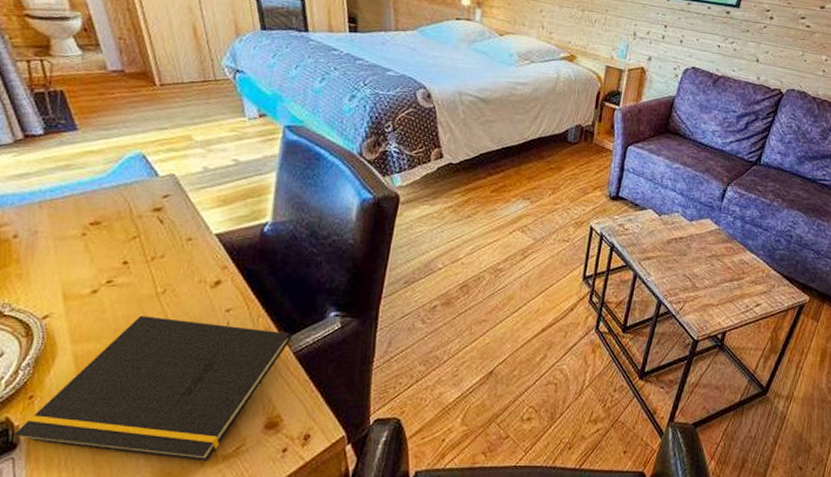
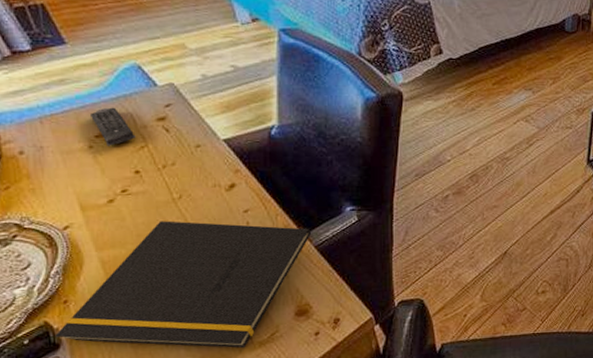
remote control: none [89,195,130,235] -> present [91,107,136,146]

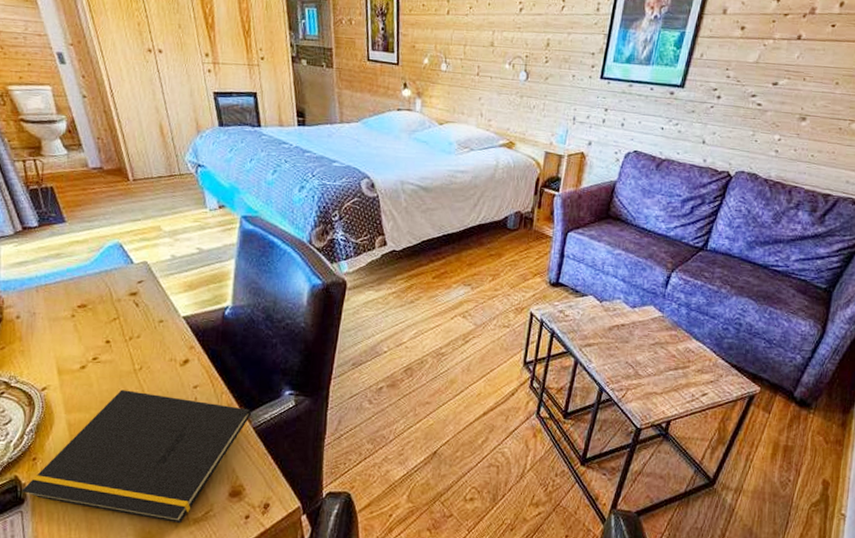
remote control: present [91,107,136,146] -> none [76,281,111,316]

